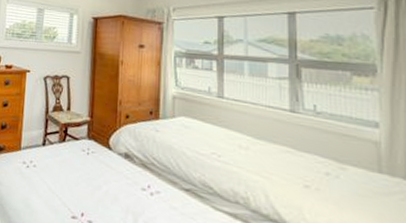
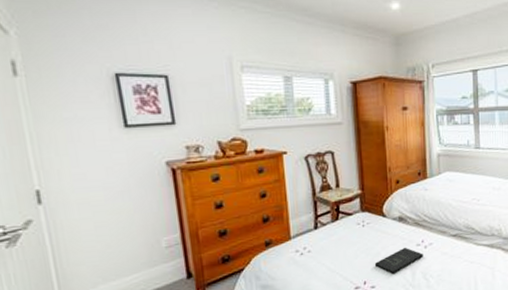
book: none [94,187,148,214] -> present [374,247,423,274]

